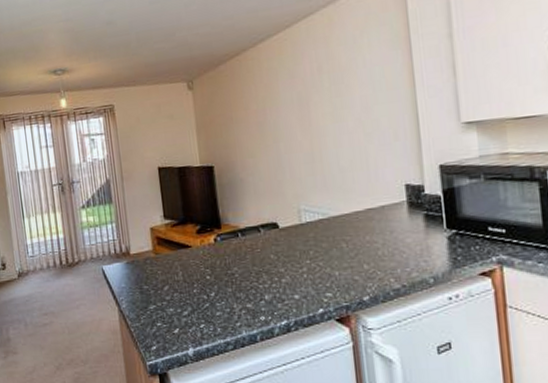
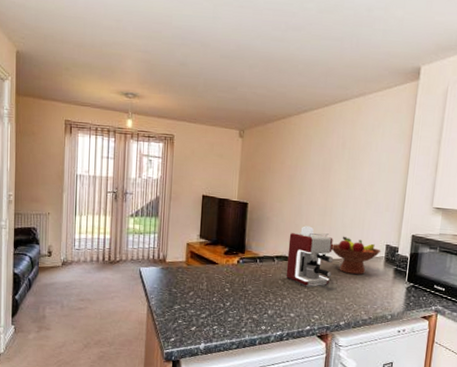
coffee maker: none [272,179,339,257] -> present [286,226,334,286]
fruit bowl: none [330,184,401,232] -> present [331,236,381,275]

